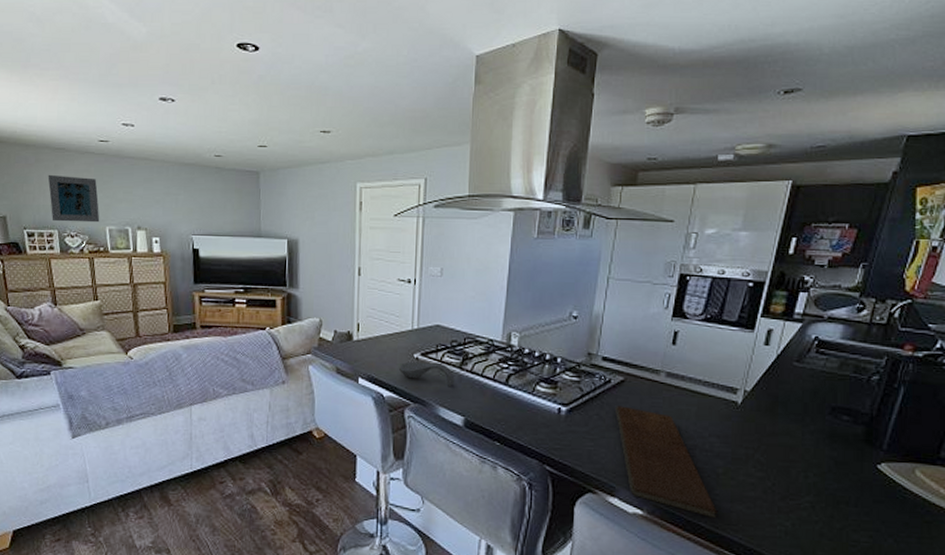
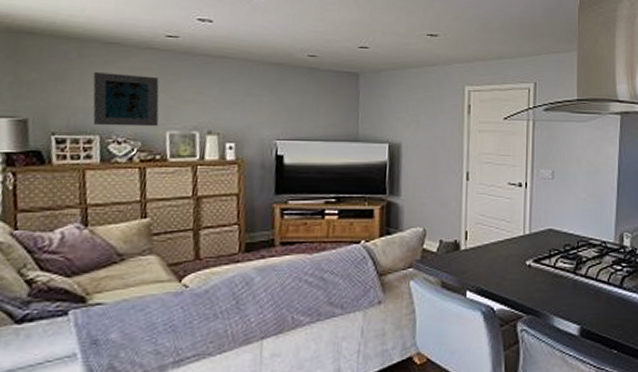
spoon rest: present [398,361,455,386] -> none [510,268,569,293]

